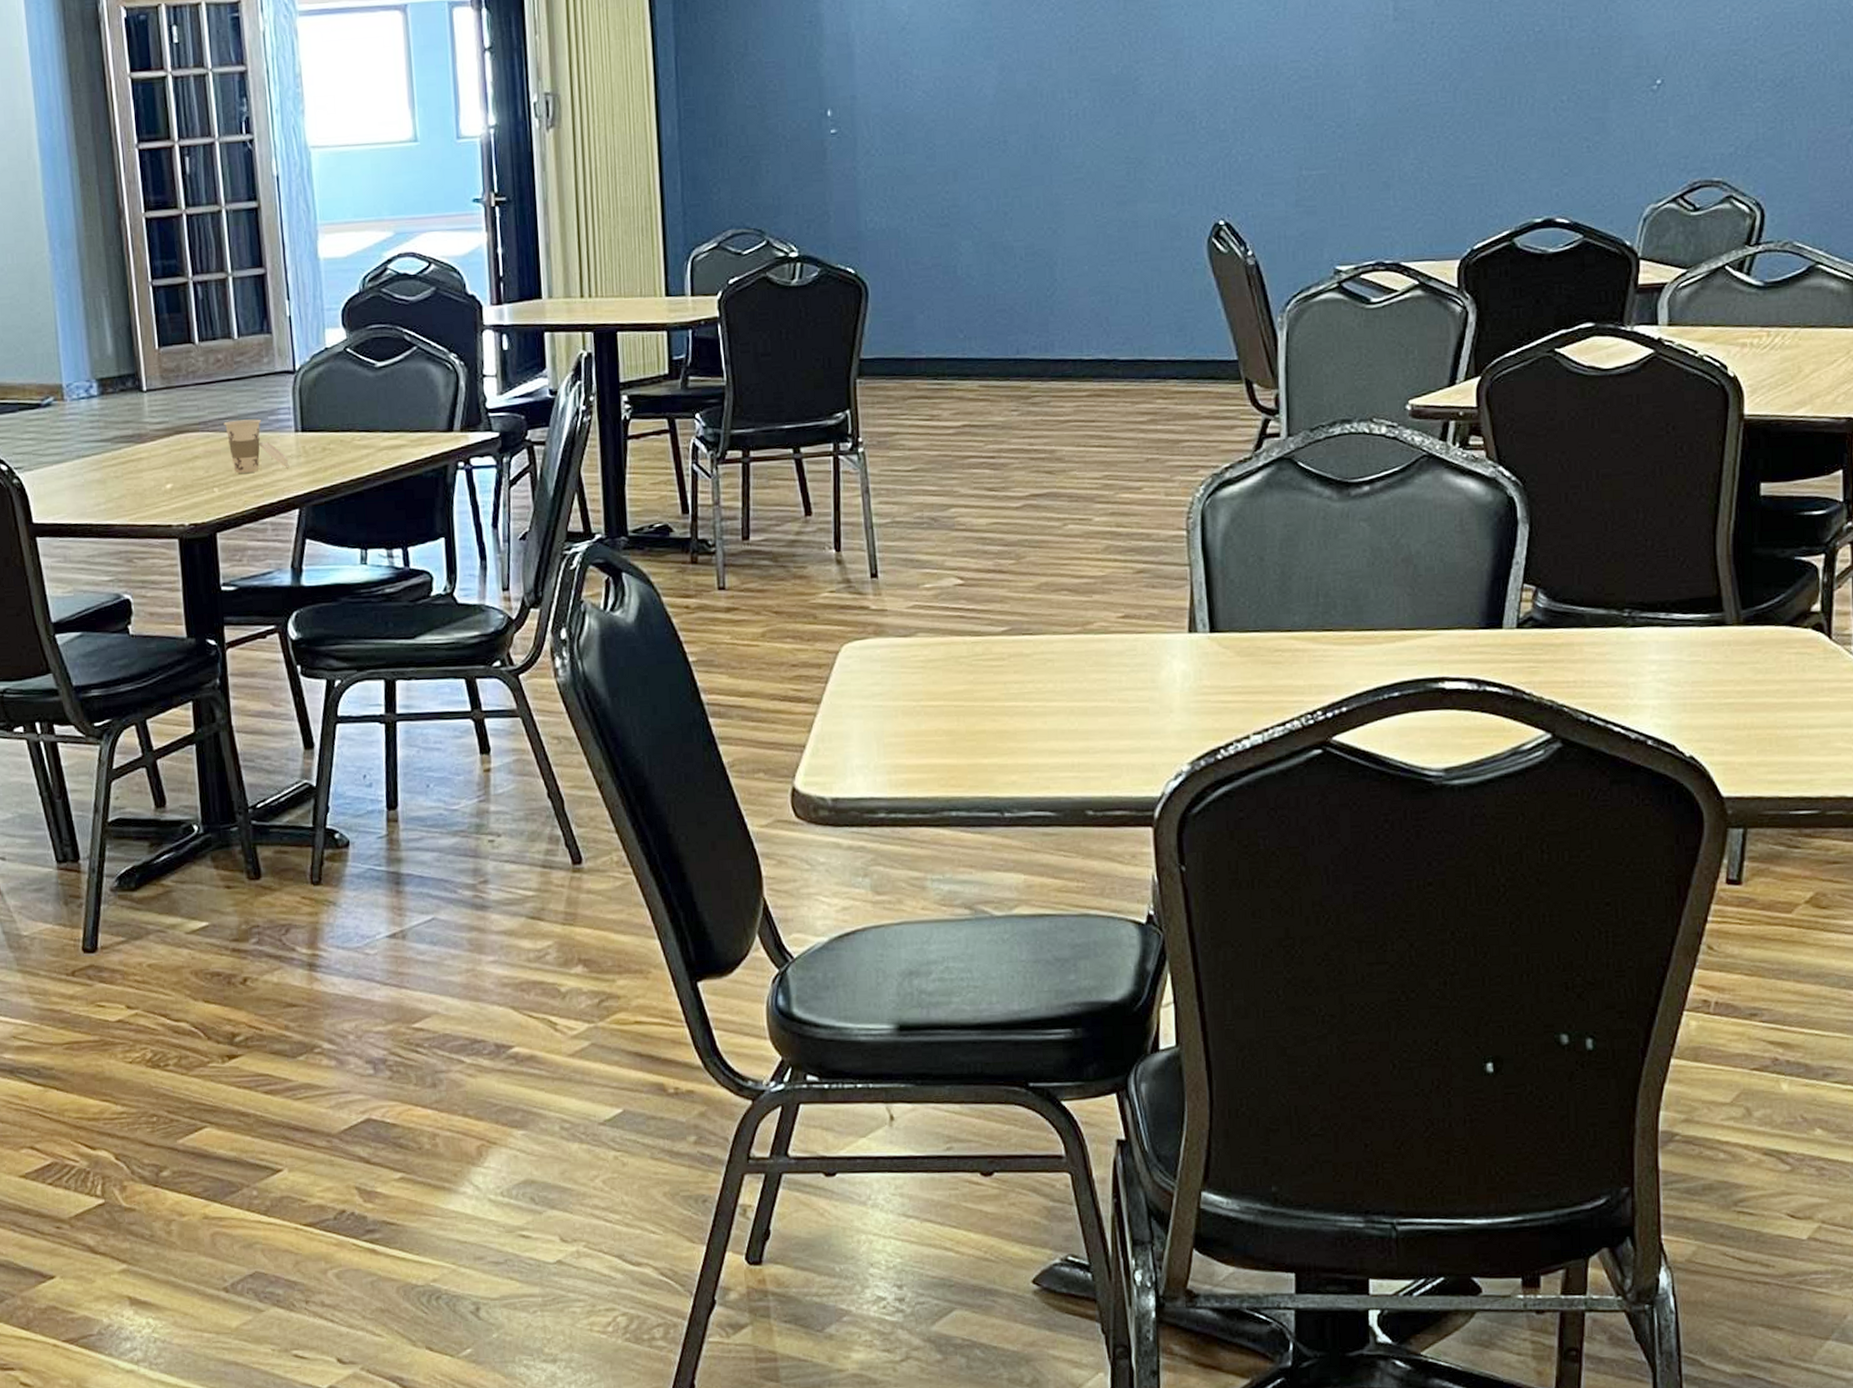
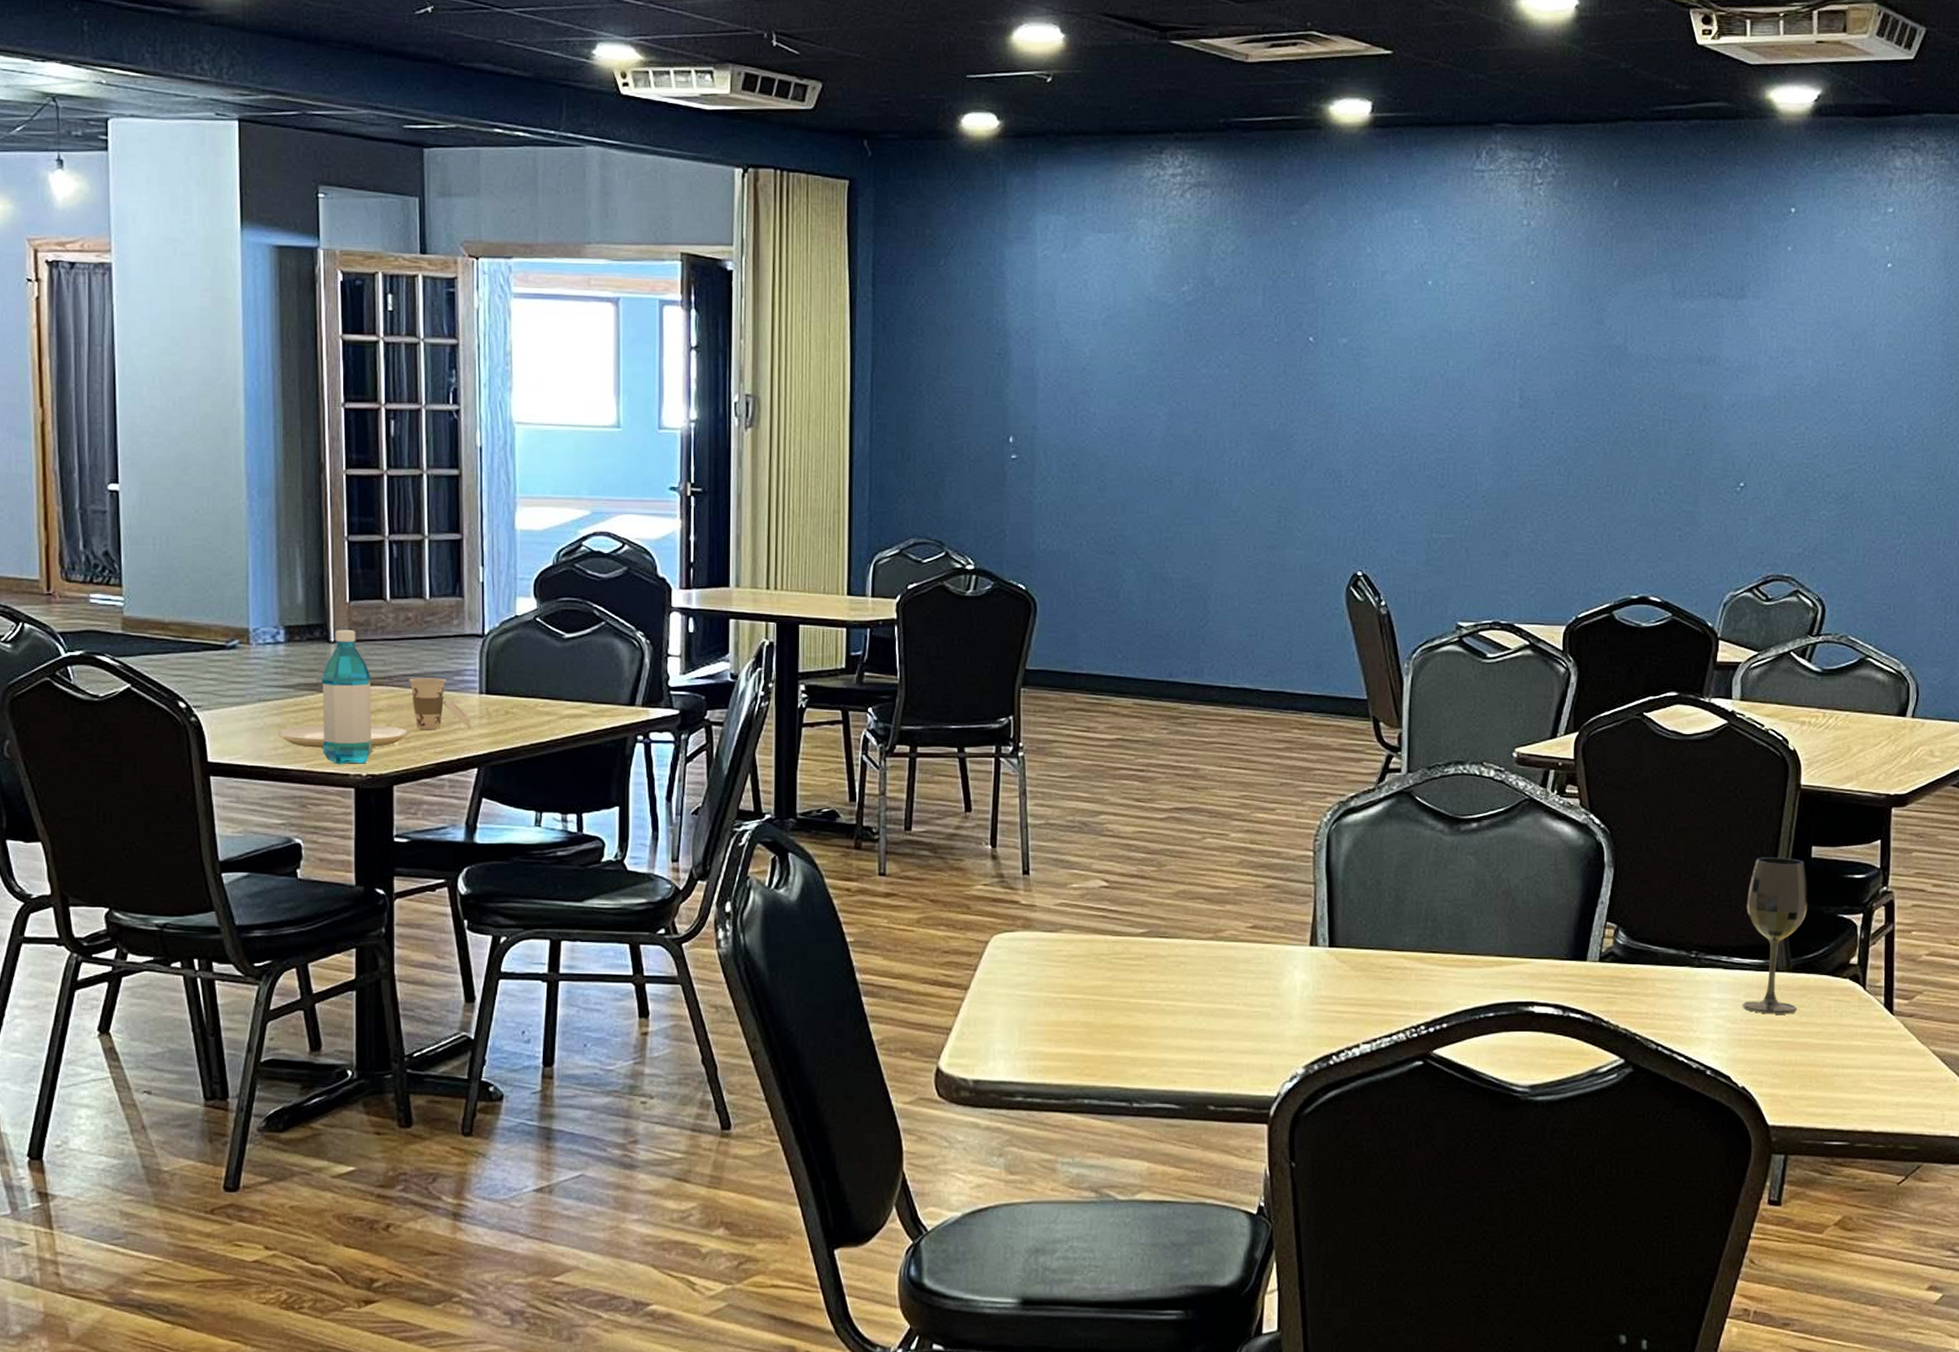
plate: none [98,472,228,501] -> present [277,724,409,748]
water bottle: none [137,377,193,517] -> present [321,630,373,765]
wine glass: none [1685,498,1759,674] -> present [1742,857,1808,1014]

